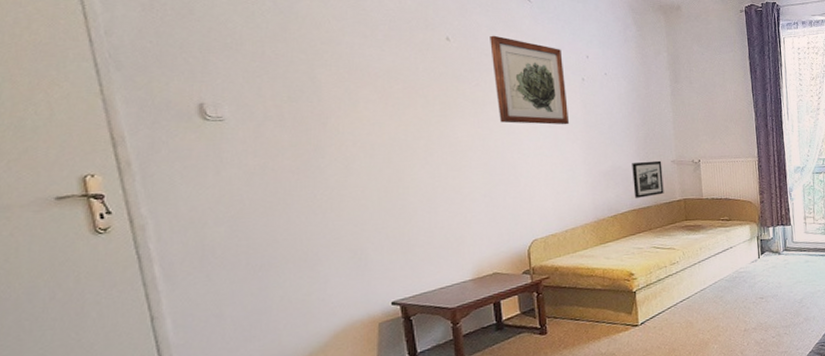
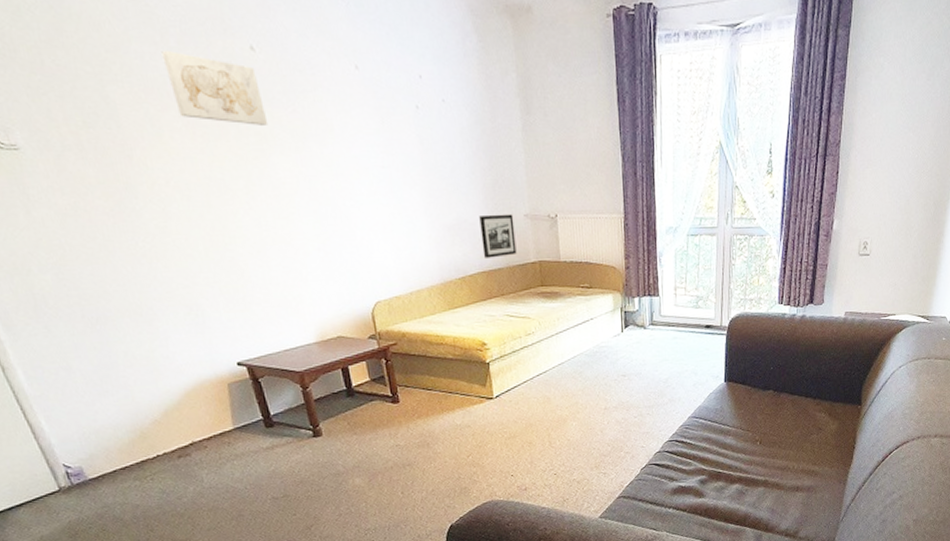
wall art: none [369,41,453,97] -> present [161,50,269,125]
wall art: present [490,35,569,125] -> none [301,44,405,166]

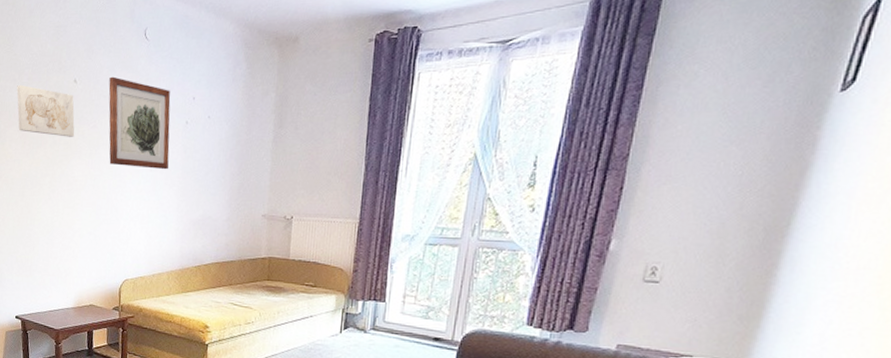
wall art: none [301,44,405,166] -> present [108,76,171,170]
picture frame: present [479,214,517,258] -> none [219,213,252,251]

